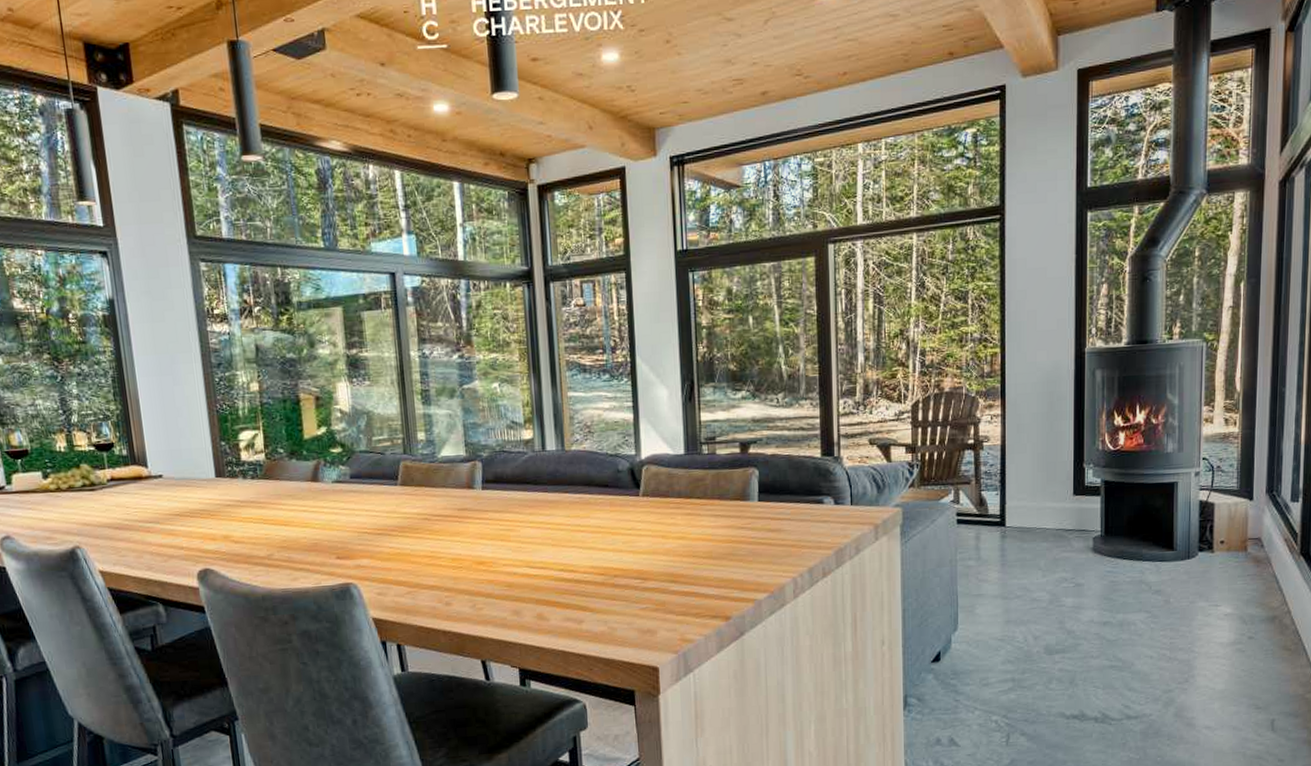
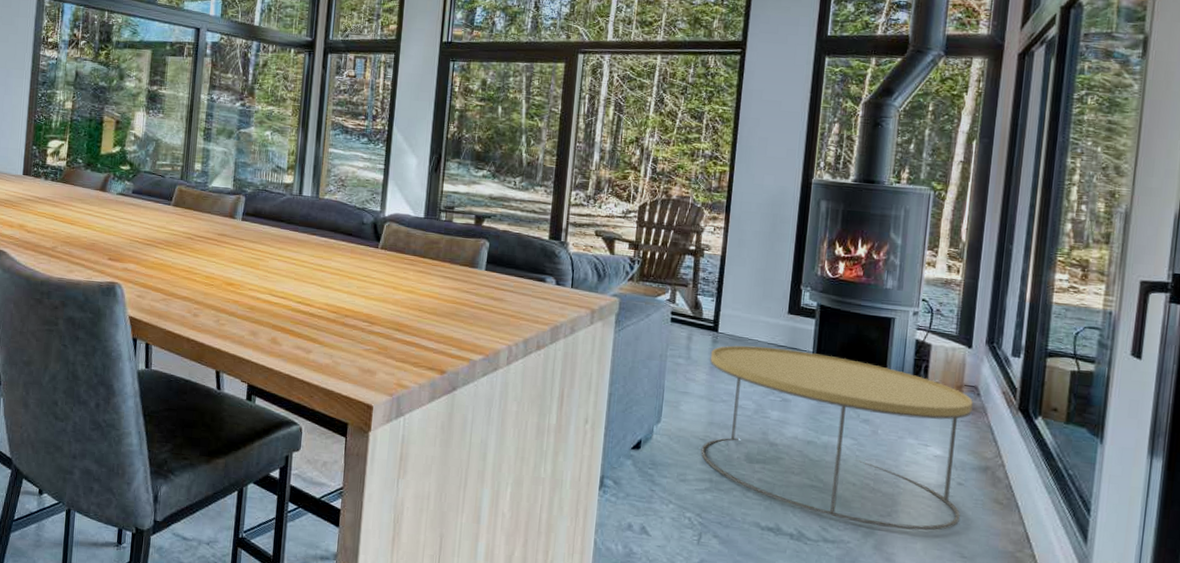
coffee table: none [1000,531,1258,695] -> present [701,345,974,531]

